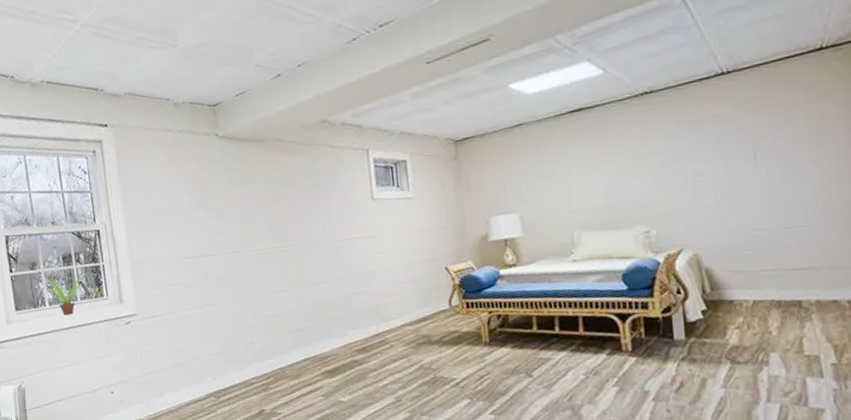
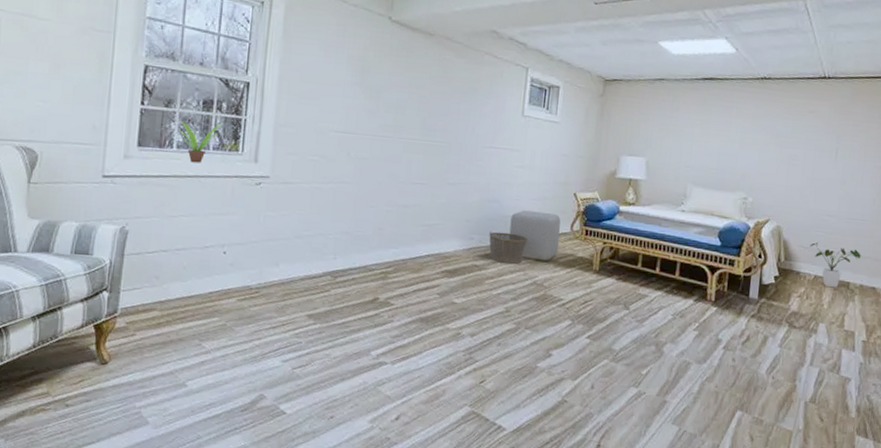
basket: none [362,321,405,355] -> present [489,231,528,265]
pouf: none [382,292,441,344] -> present [509,210,561,261]
house plant: none [740,260,811,312] -> present [810,242,861,289]

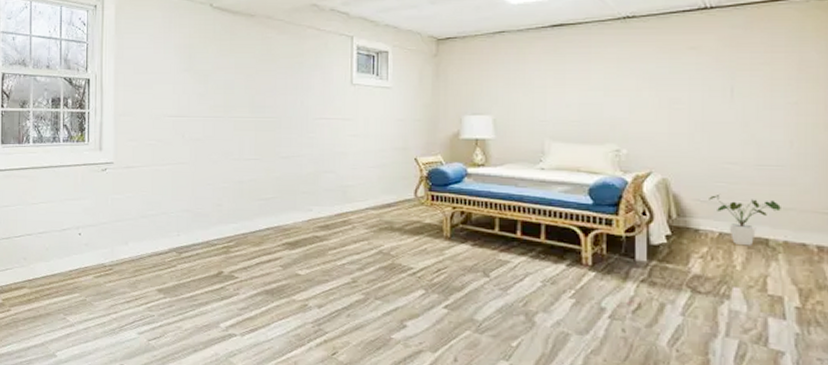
potted plant: present [179,120,222,164] -> none [34,118,69,155]
basket: present [489,231,528,265] -> none [328,202,370,235]
pouf: present [509,210,561,261] -> none [349,179,404,229]

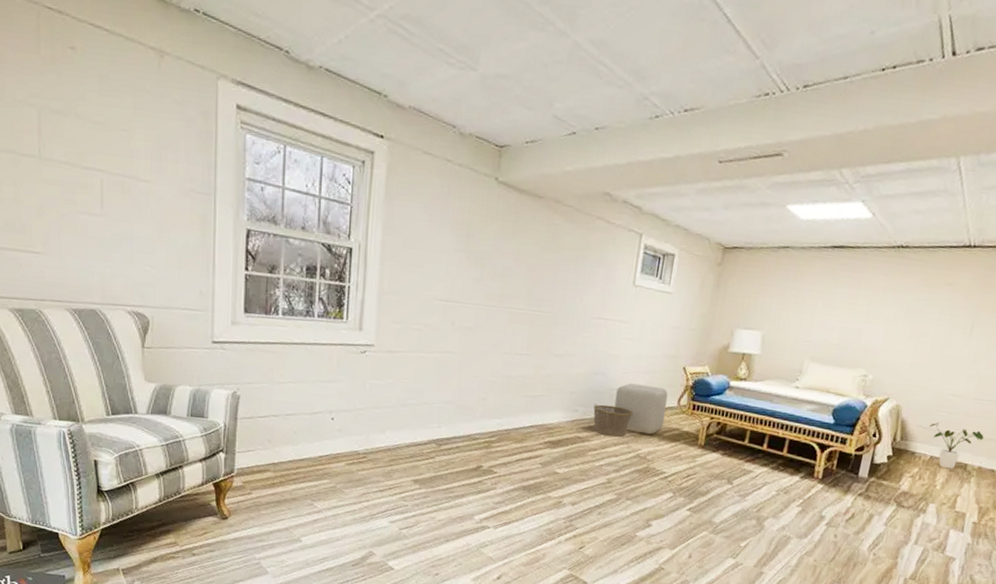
basket: none [328,202,370,235] -> present [593,403,634,438]
pouf: none [349,179,404,229] -> present [614,383,668,435]

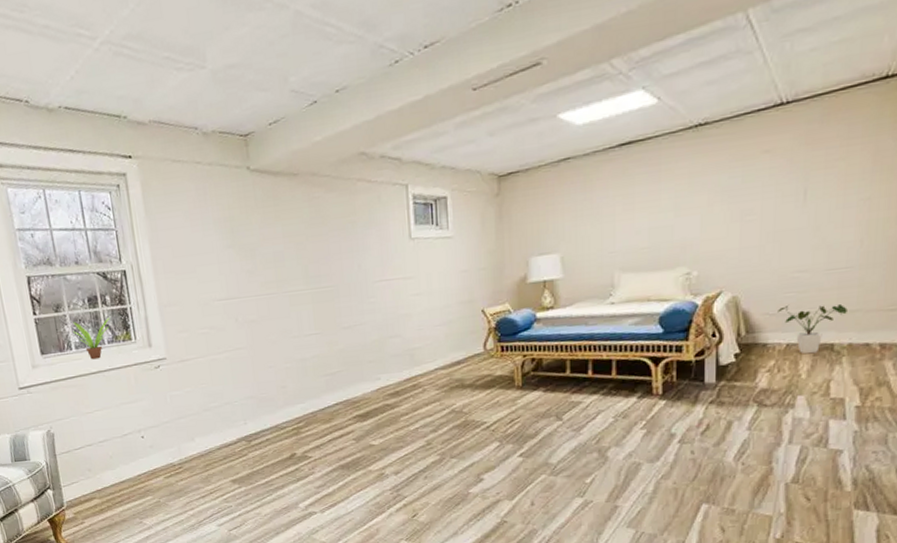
potted plant: none [284,287,326,331] -> present [73,317,110,360]
basket: present [593,403,634,438] -> none [396,365,439,398]
pouf: present [614,383,668,435] -> none [416,335,474,388]

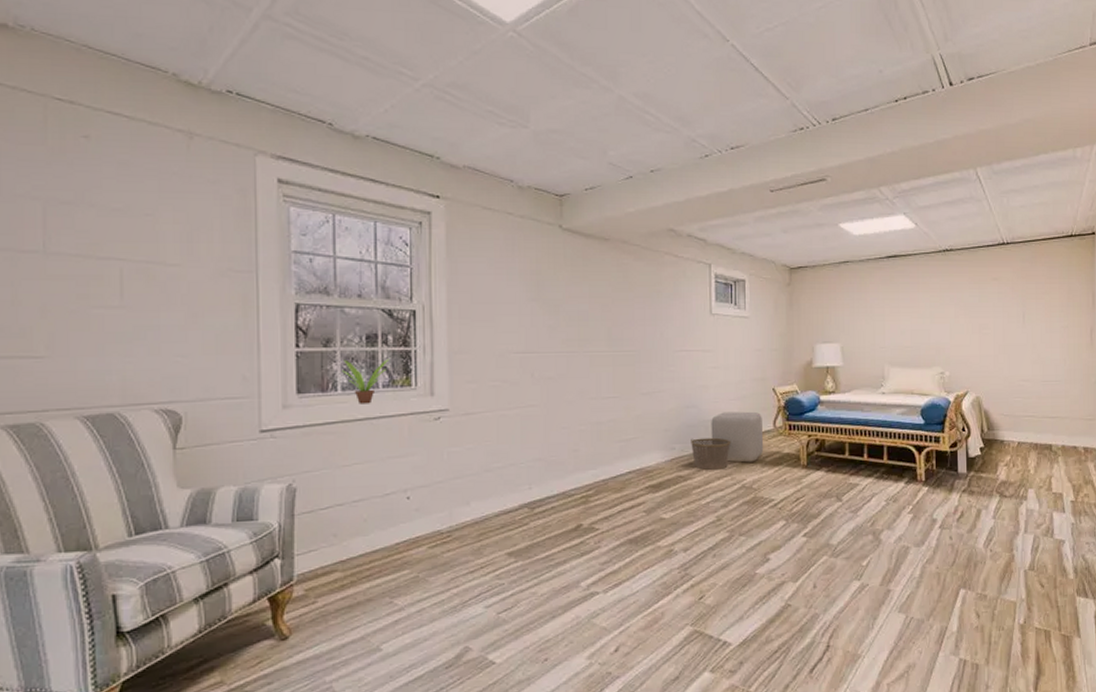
basket: none [396,365,439,398] -> present [691,437,732,471]
pouf: none [416,335,474,388] -> present [711,411,764,463]
house plant: present [777,303,847,355] -> none [1010,409,1059,453]

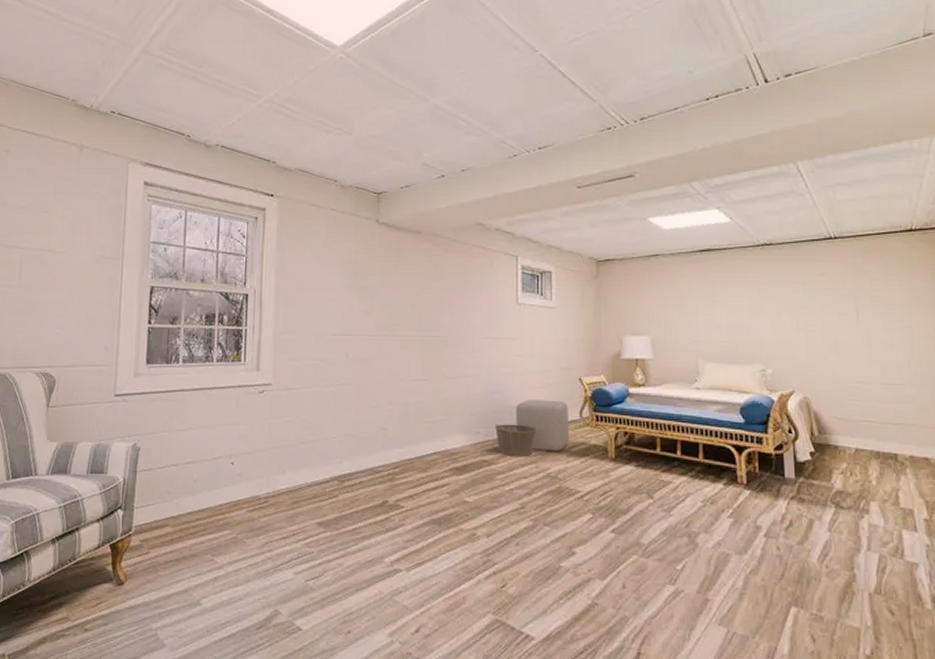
potted plant: present [342,359,390,404] -> none [184,336,224,376]

